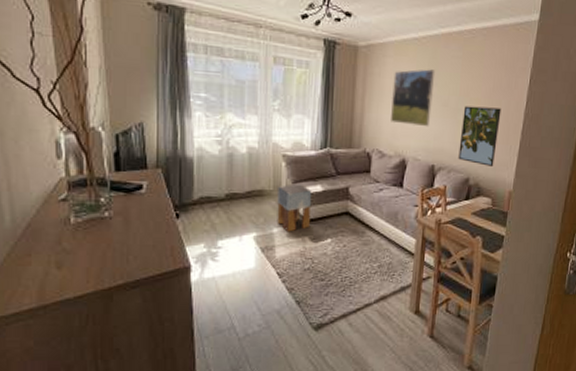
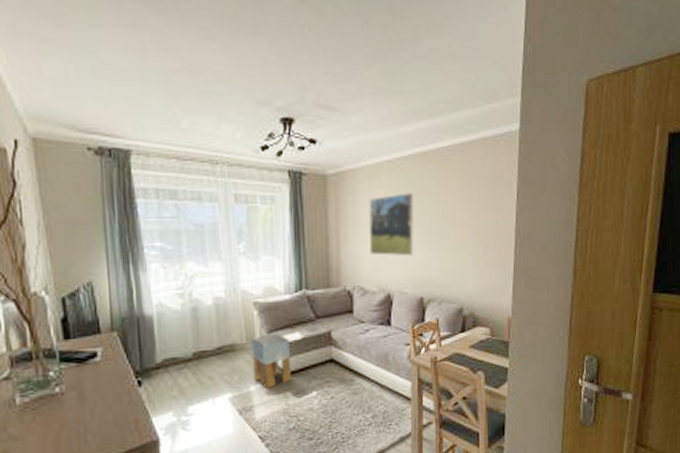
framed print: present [458,106,502,168] -> none [448,228,490,294]

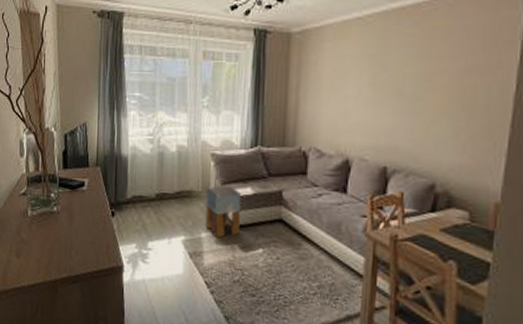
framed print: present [369,193,414,257] -> none [331,52,386,121]

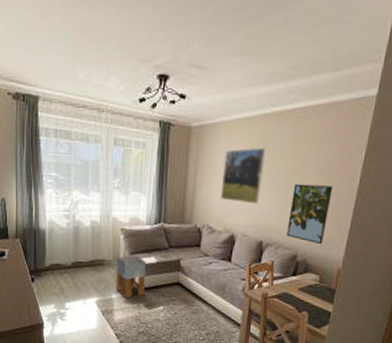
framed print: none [331,52,386,121] -> present [221,148,266,205]
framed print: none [419,93,479,171] -> present [286,183,333,245]

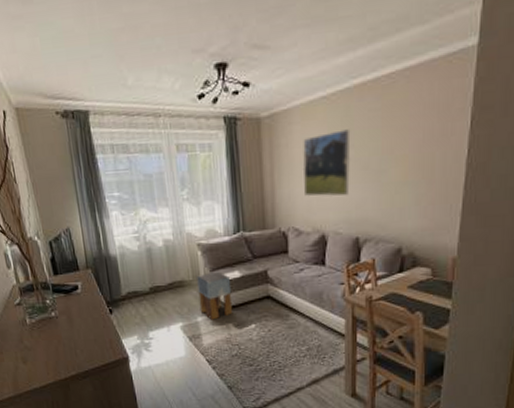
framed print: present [286,183,333,245] -> none [386,162,436,233]

